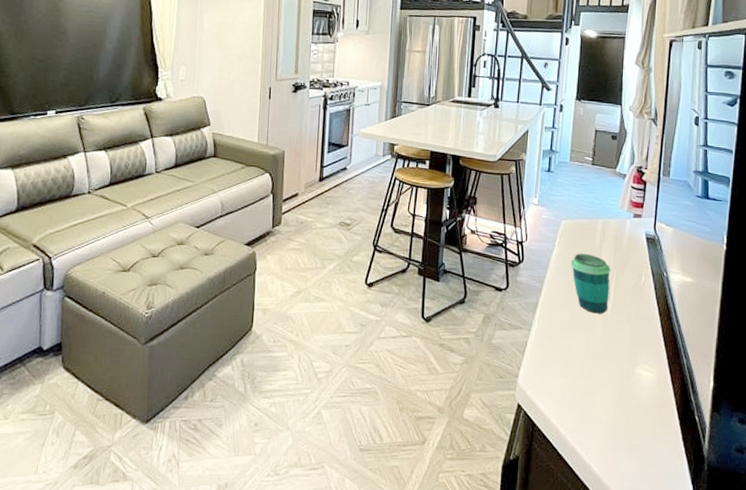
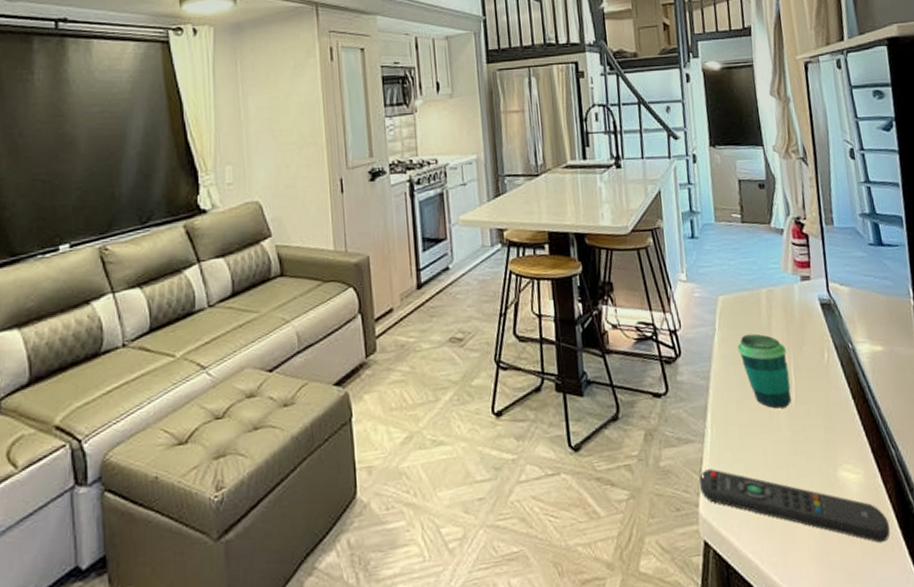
remote control: none [521,351,670,427] -> present [699,469,890,543]

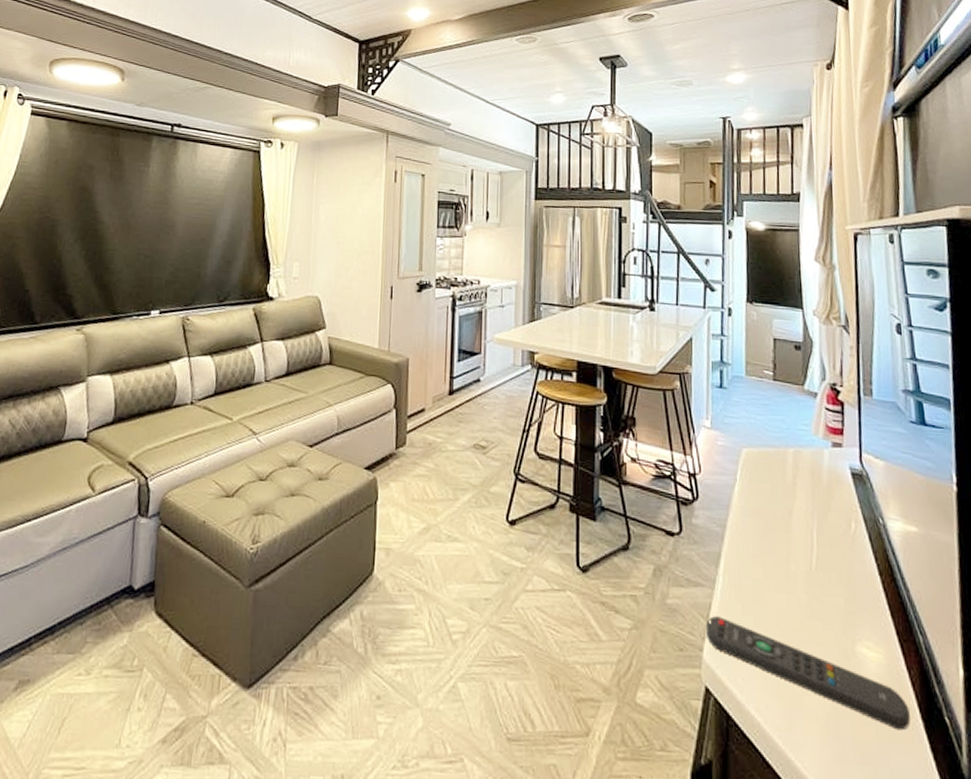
cup: present [737,333,791,409] -> none [757,490,812,571]

